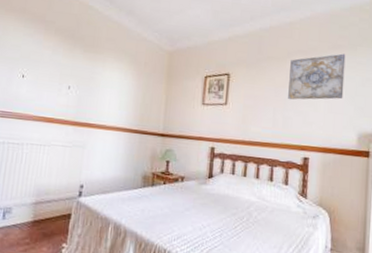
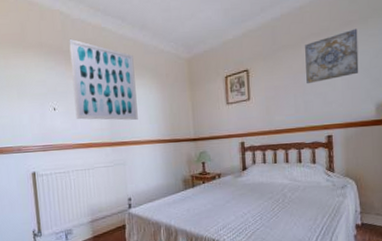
wall art: none [43,10,115,104] -> present [69,38,138,121]

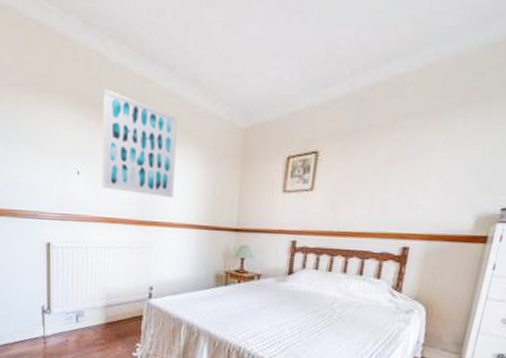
wall art: present [305,28,359,84] -> none [390,112,476,179]

